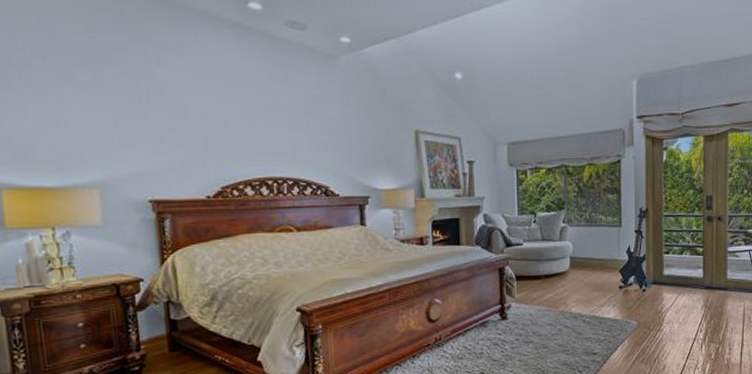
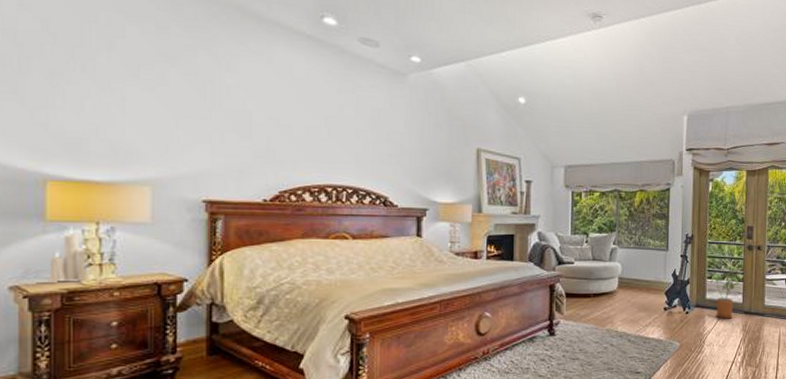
house plant: none [668,240,701,295] -> present [710,267,742,319]

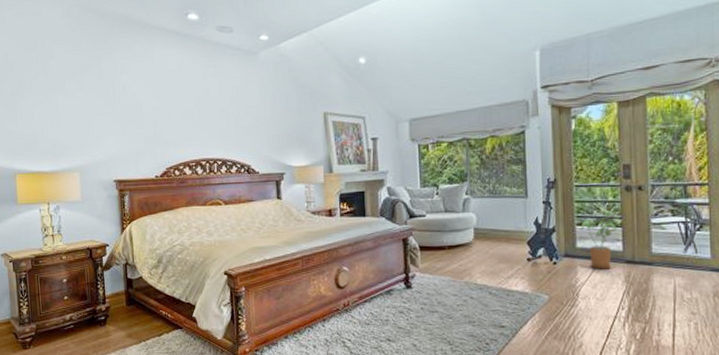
candle: present [48,226,93,282] -> none [22,207,49,250]

